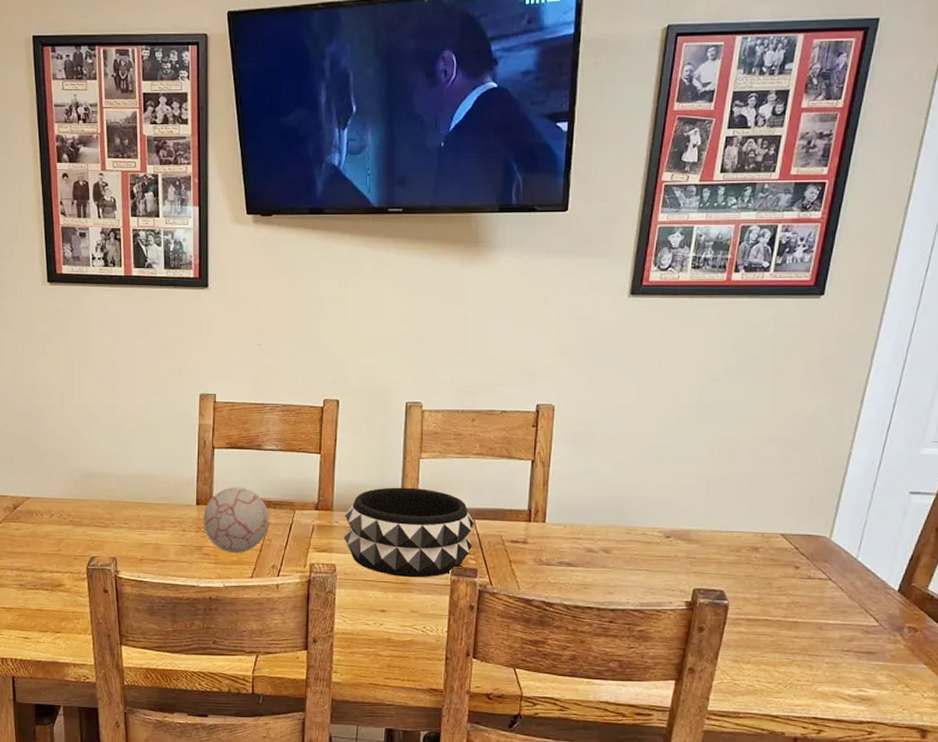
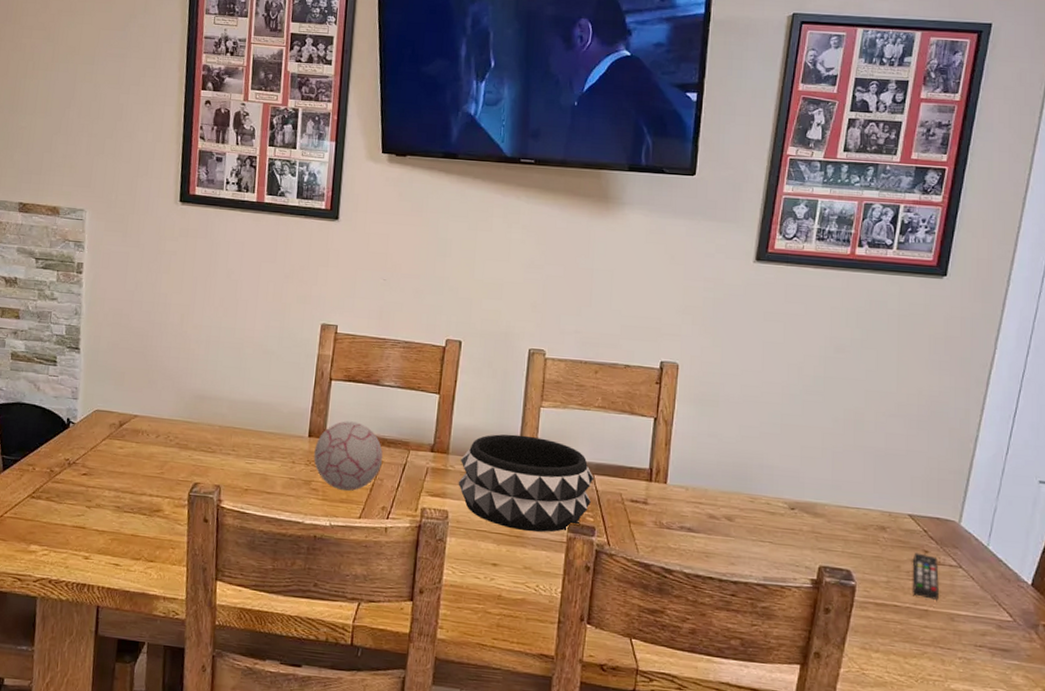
remote control: none [784,569,809,612] -> present [913,552,939,600]

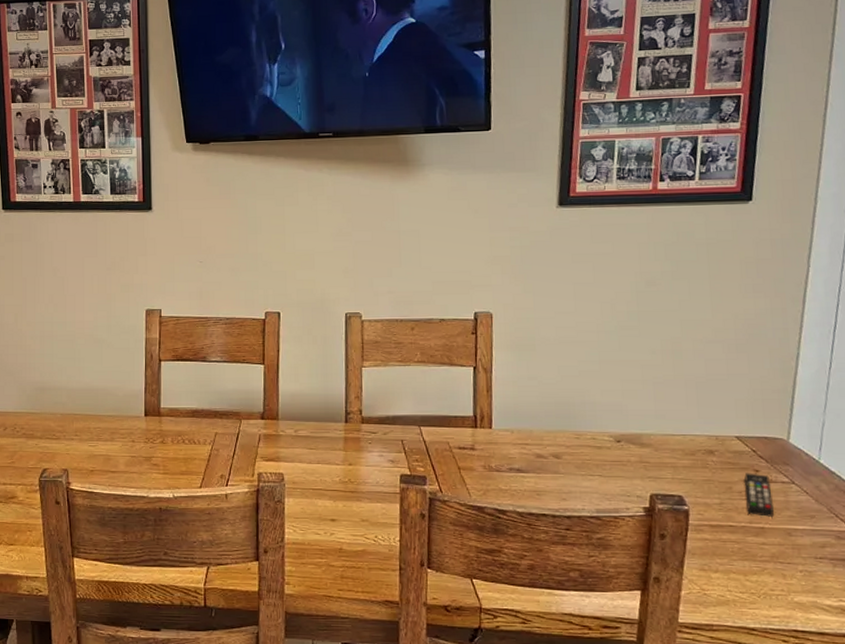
decorative ball: present [313,421,383,492] -> none [151,398,216,464]
decorative bowl: present [458,434,595,533] -> none [290,395,421,486]

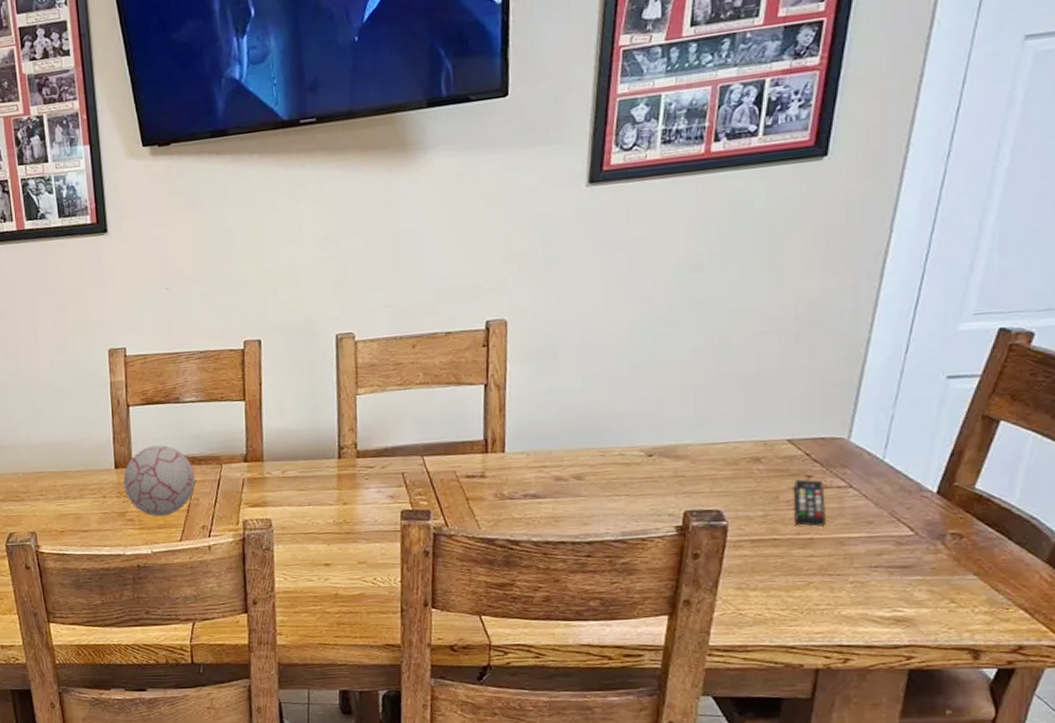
decorative ball: none [151,398,216,464] -> present [123,445,195,517]

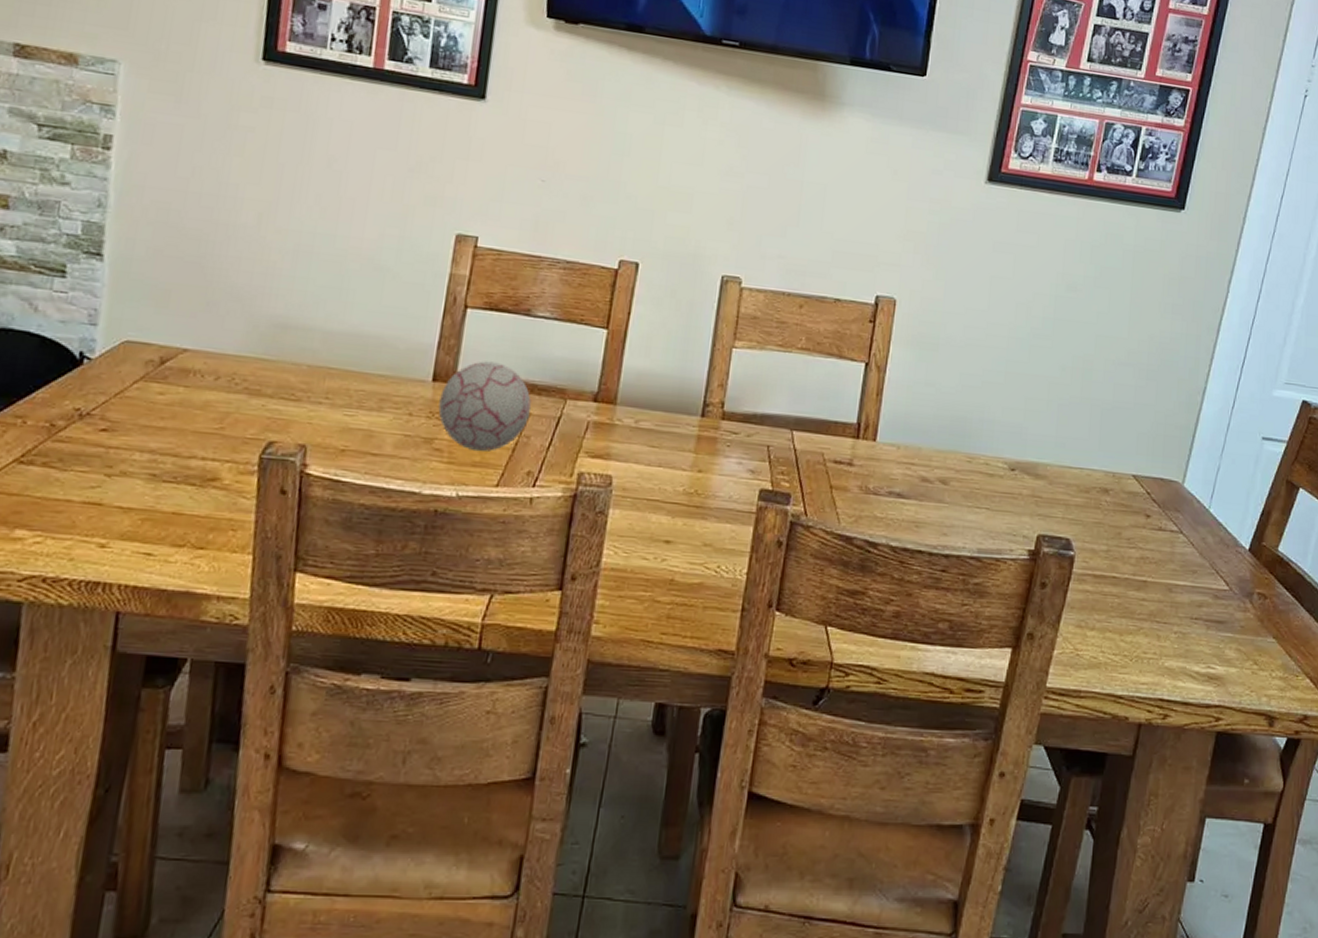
remote control: present [794,479,825,527] -> none [1132,517,1159,569]

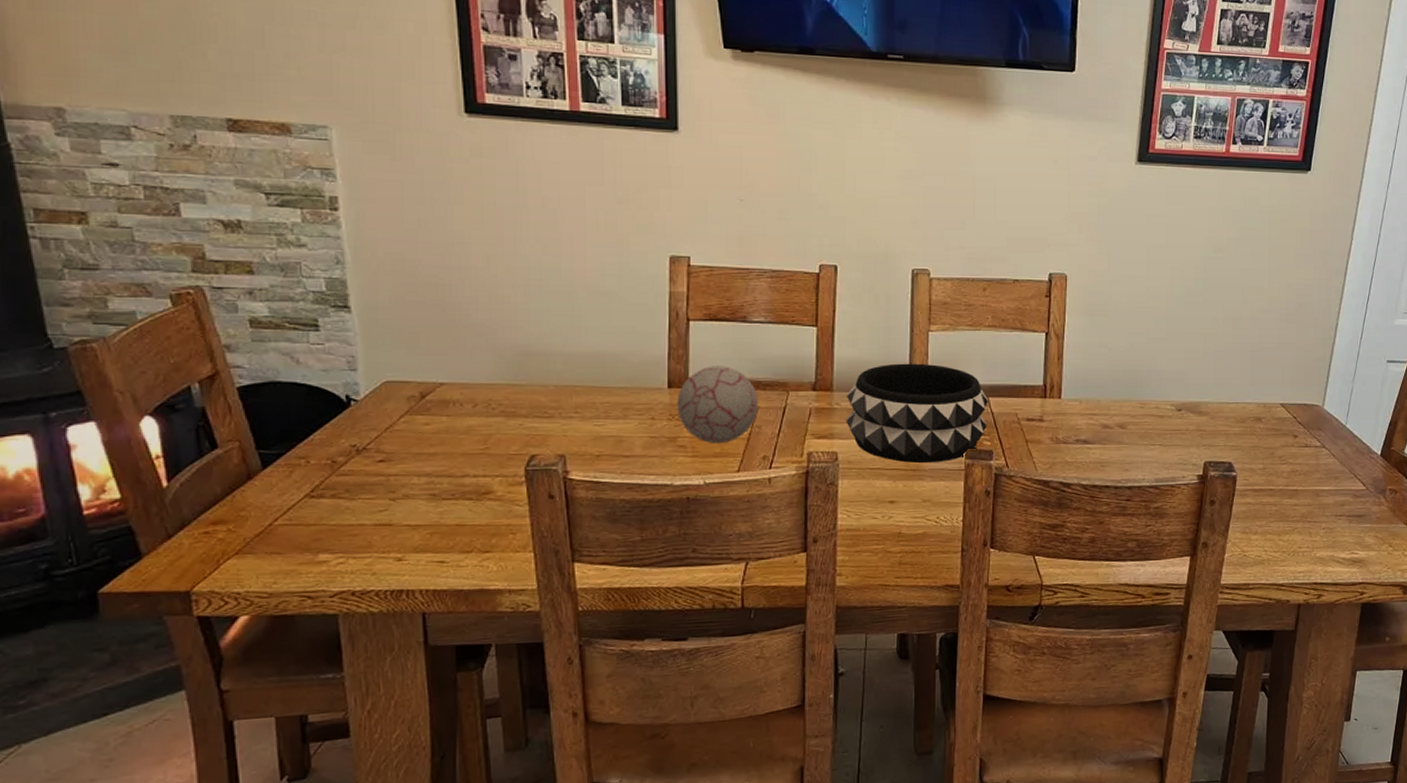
decorative bowl: none [626,380,793,501] -> present [846,363,989,464]

